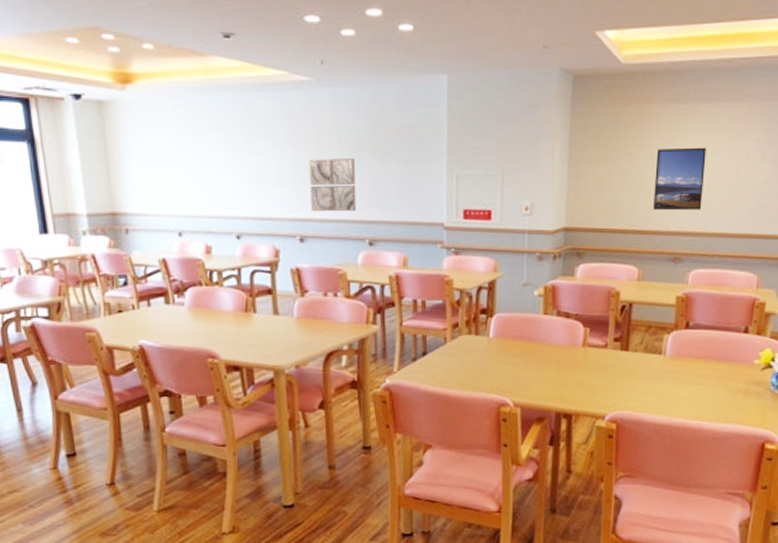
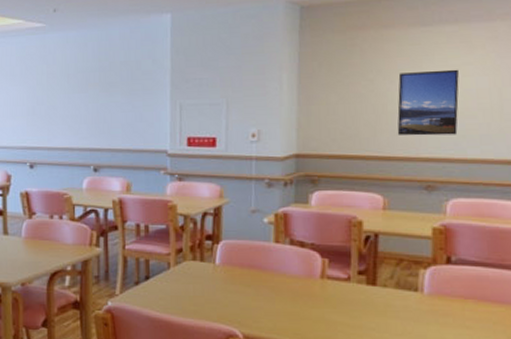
wall art: present [309,158,357,212] -> none [40,92,83,141]

